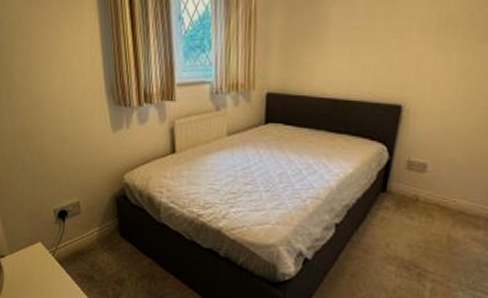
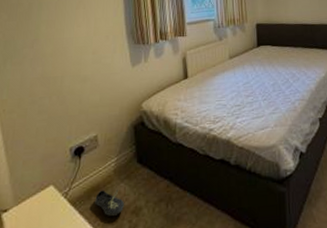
shoe: none [80,255,108,281] -> present [95,190,124,216]

